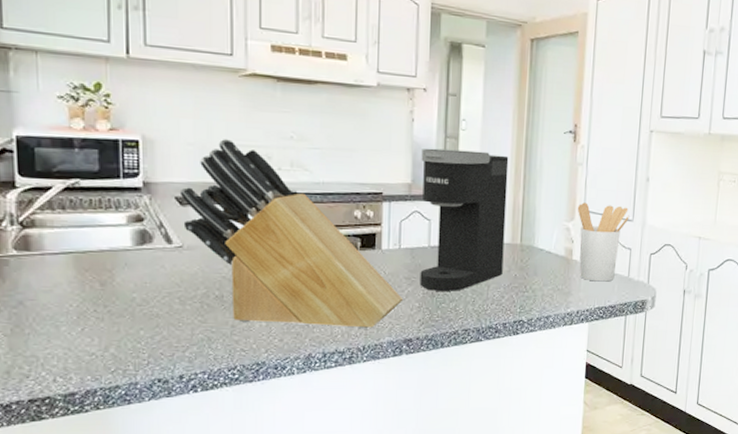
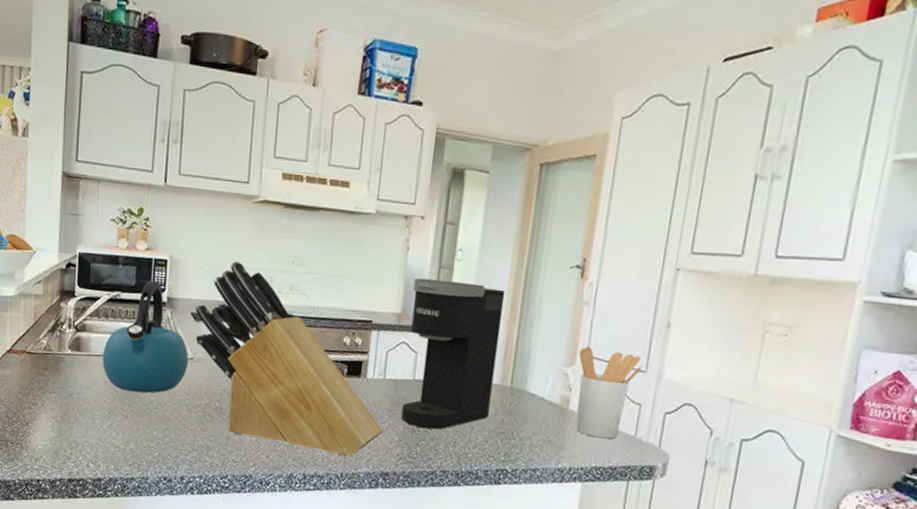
kettle: none [62,164,177,291] -> present [102,280,189,393]

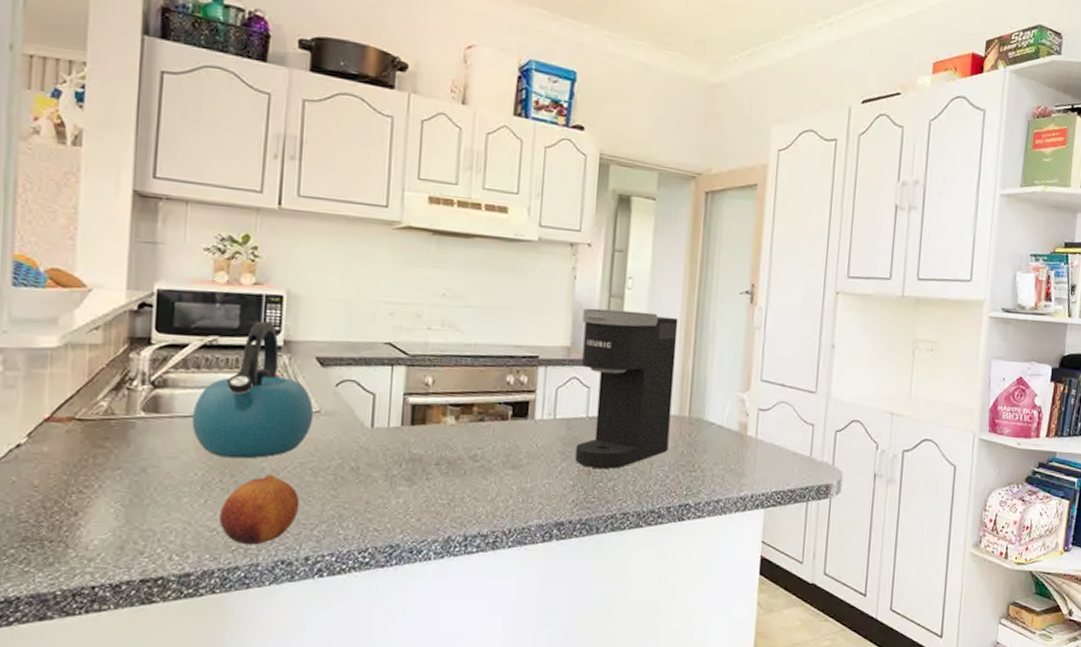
fruit: none [120,407,178,463] -> present [218,474,300,545]
knife block: present [195,261,384,457] -> none [321,295,556,510]
utensil holder: present [576,346,642,439] -> none [753,371,812,462]

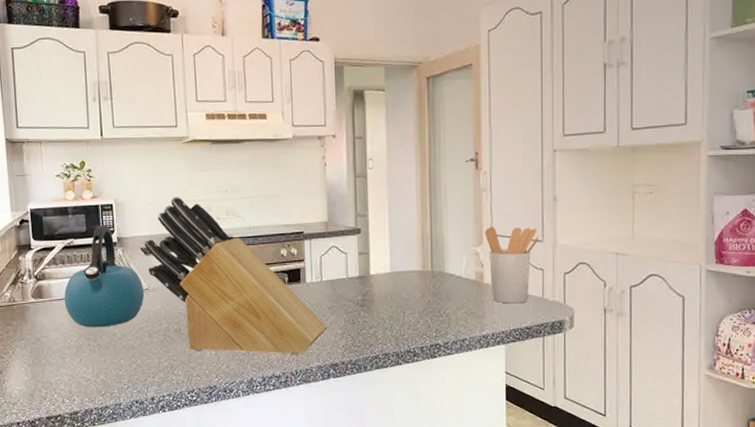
fruit: present [218,474,300,545] -> none [90,338,143,390]
knife block: none [321,295,556,510] -> present [144,197,328,355]
coffee maker: present [575,308,679,469] -> none [335,186,417,319]
utensil holder: none [753,371,812,462] -> present [484,227,539,304]

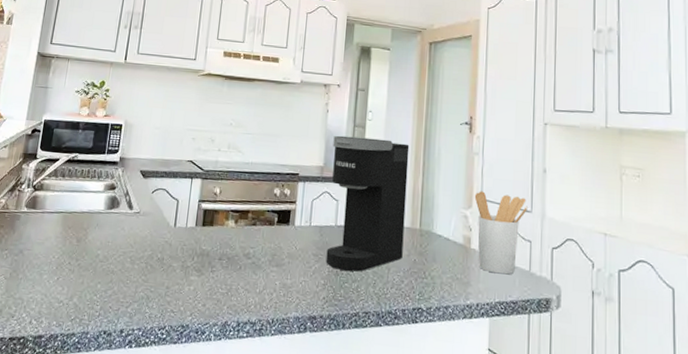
kettle: present [64,225,145,328] -> none [55,143,136,247]
knife block: present [144,197,328,355] -> none [143,125,311,302]
coffee maker: none [335,186,417,319] -> present [326,135,410,272]

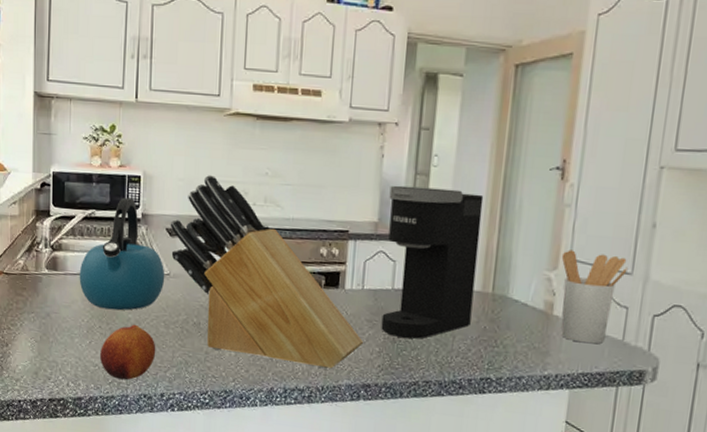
kettle: none [55,143,136,247] -> present [79,197,165,311]
fruit: none [65,260,121,317] -> present [99,324,156,380]
knife block: none [143,125,311,302] -> present [170,175,364,369]

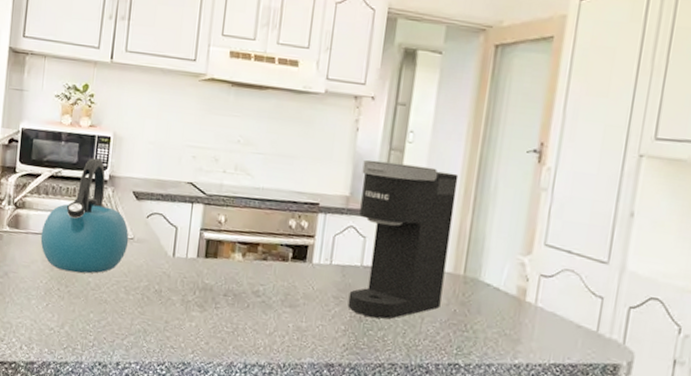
fruit: present [99,324,156,380] -> none [55,288,115,346]
knife block: present [170,175,364,369] -> none [136,140,329,346]
utensil holder: present [561,250,628,344] -> none [533,235,604,334]

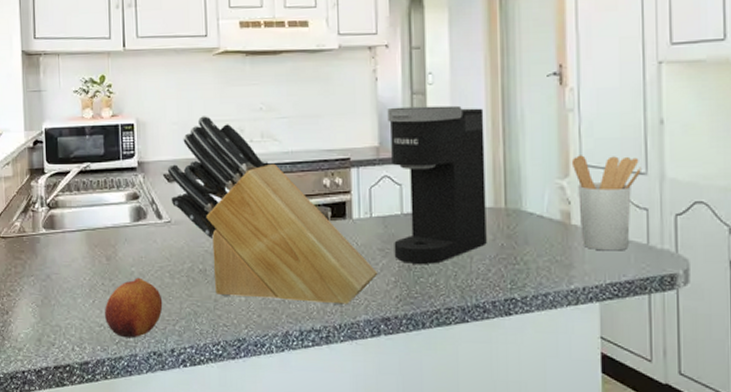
kettle: present [40,158,129,274] -> none [78,147,167,265]
fruit: none [55,288,115,346] -> present [104,277,163,338]
knife block: none [136,140,329,346] -> present [167,116,379,306]
utensil holder: none [533,235,604,334] -> present [571,155,641,251]

